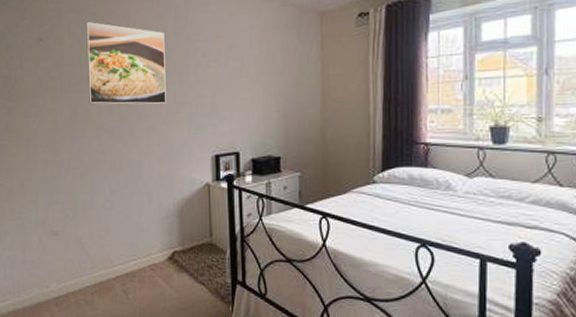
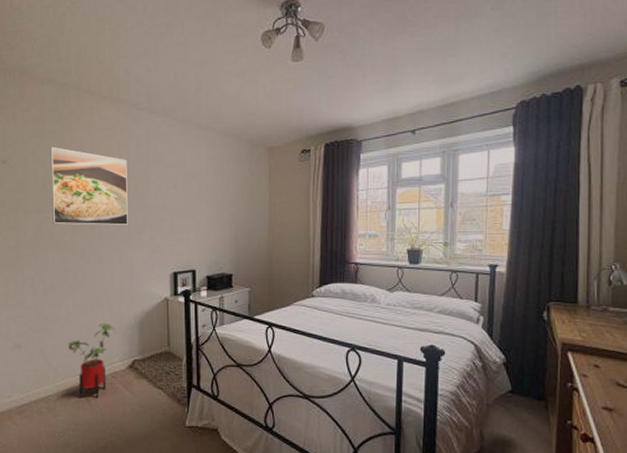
house plant: none [105,210,154,291] -> present [68,323,115,398]

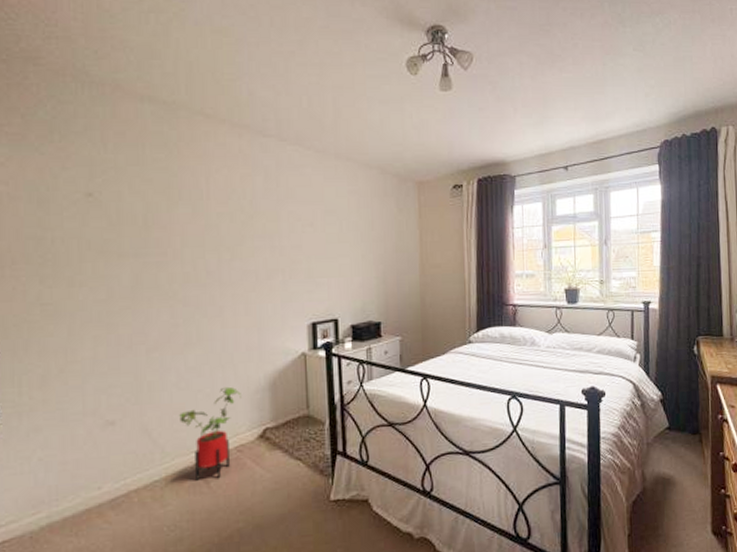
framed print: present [50,147,128,225] -> none [153,178,255,271]

